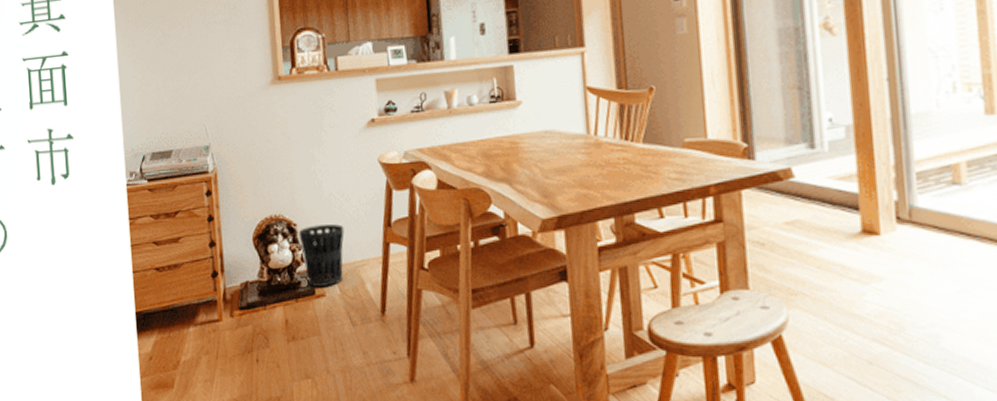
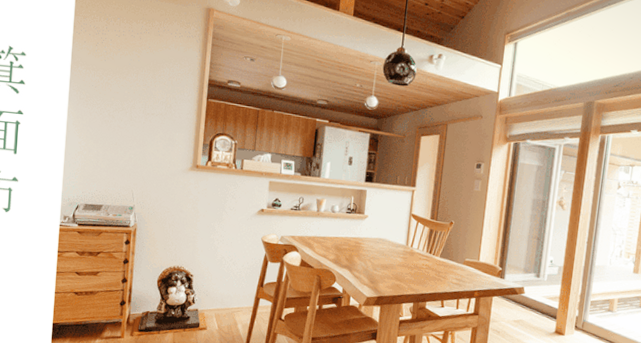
wastebasket: present [298,224,345,287] -> none [193,278,228,323]

